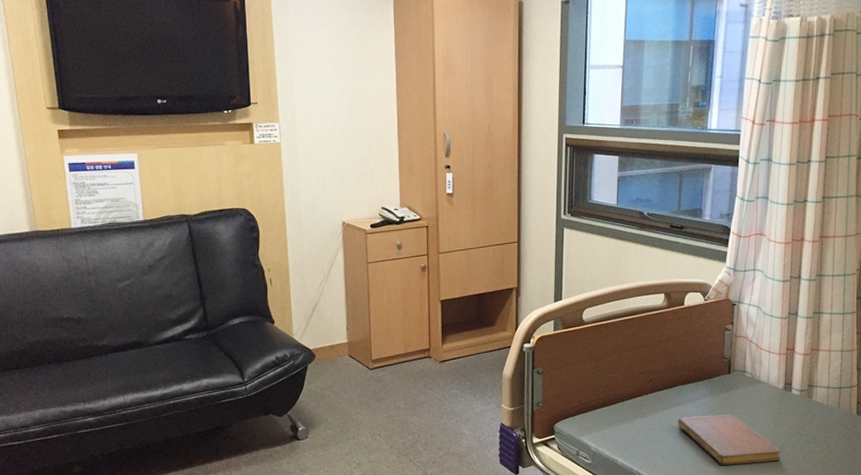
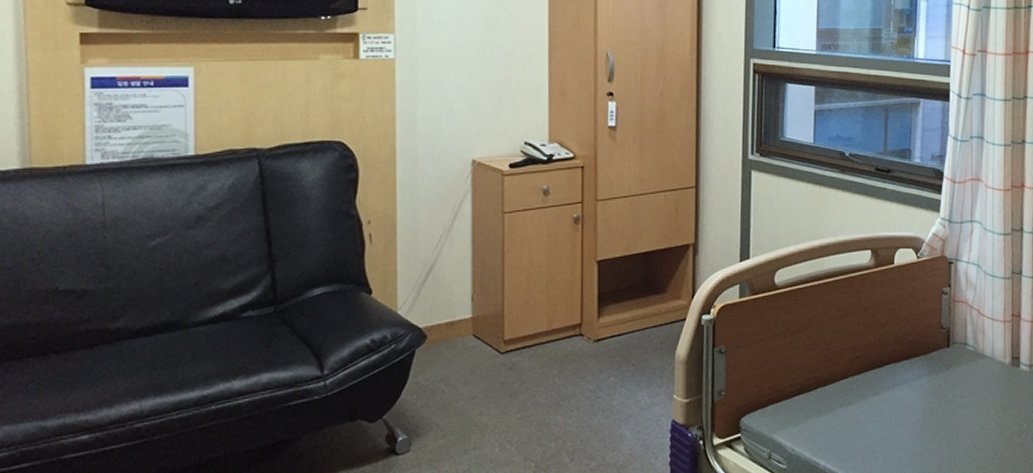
notebook: present [677,414,782,465] -> none [890,398,1012,463]

